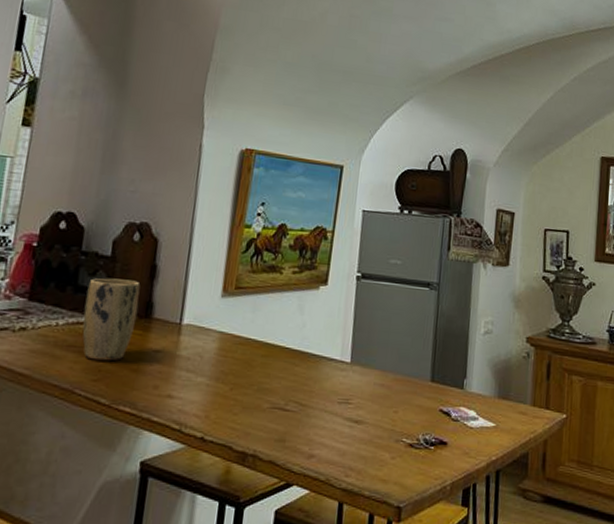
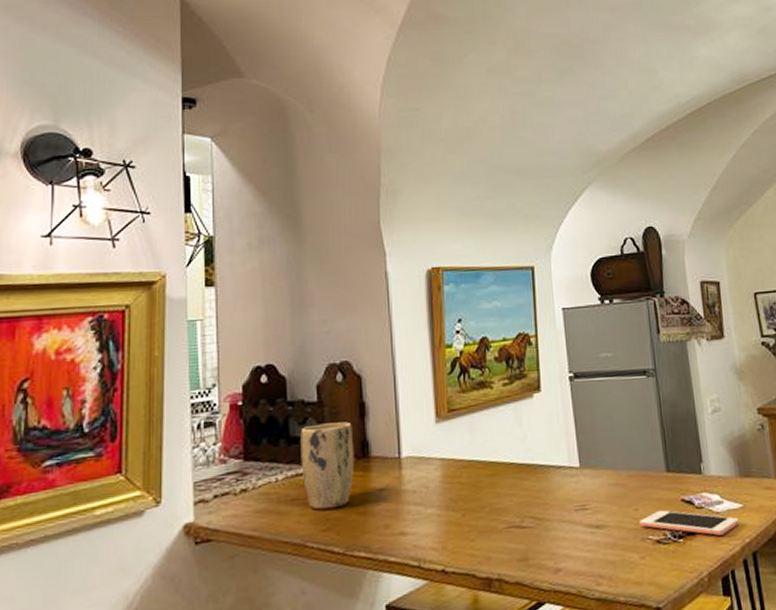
cell phone: none [397,416,490,449] -> present [640,510,740,536]

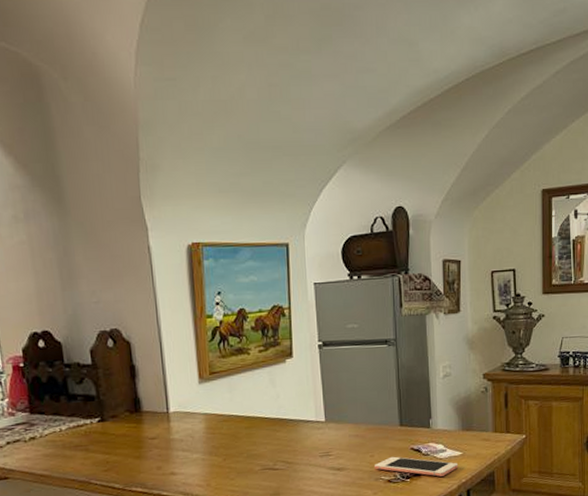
plant pot: present [300,422,355,510] -> none [78,382,129,455]

